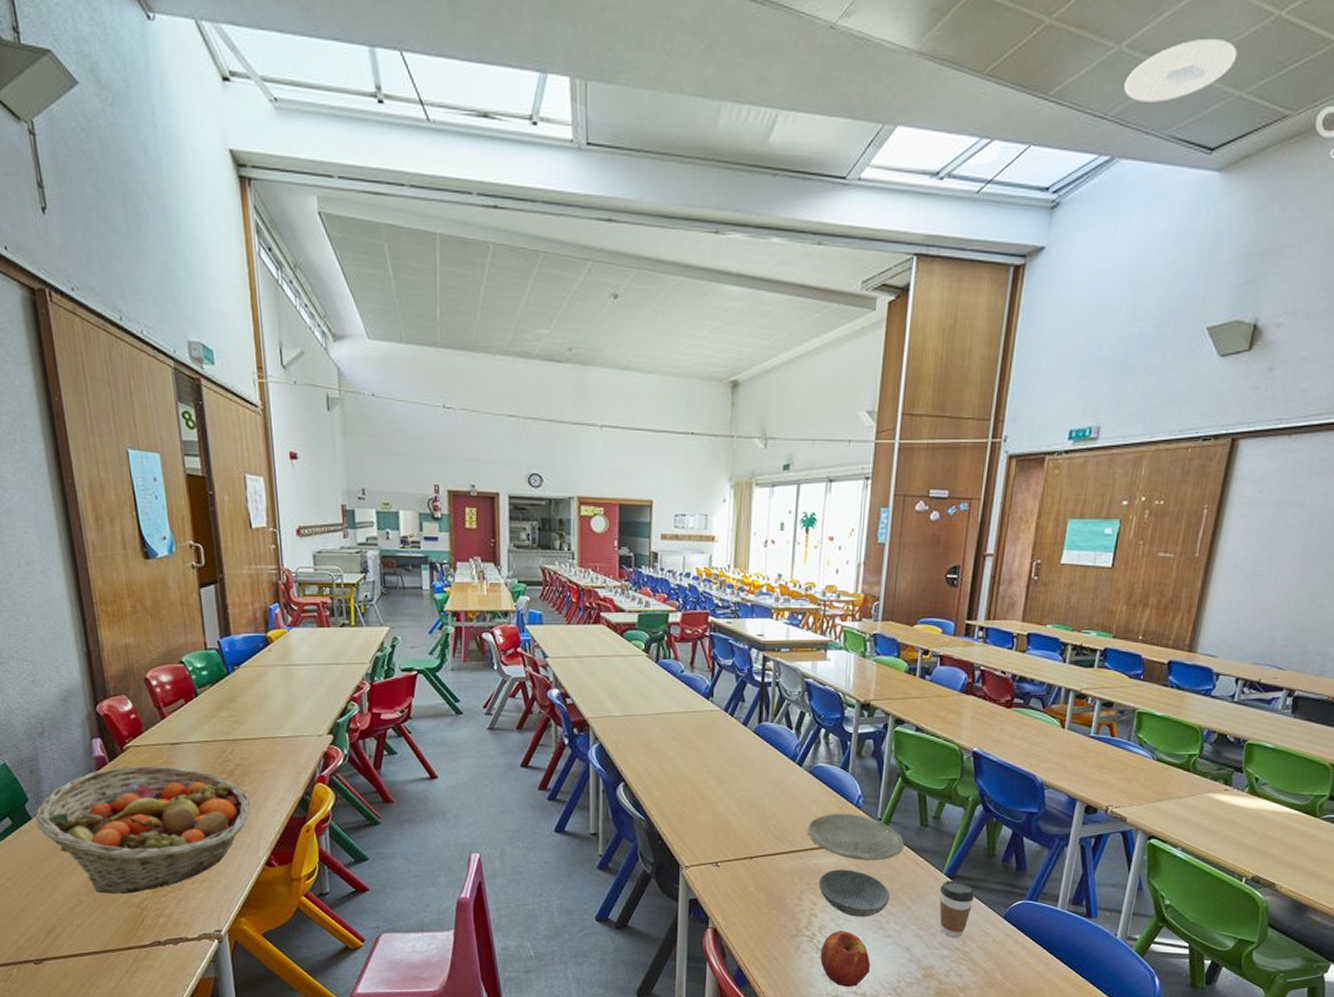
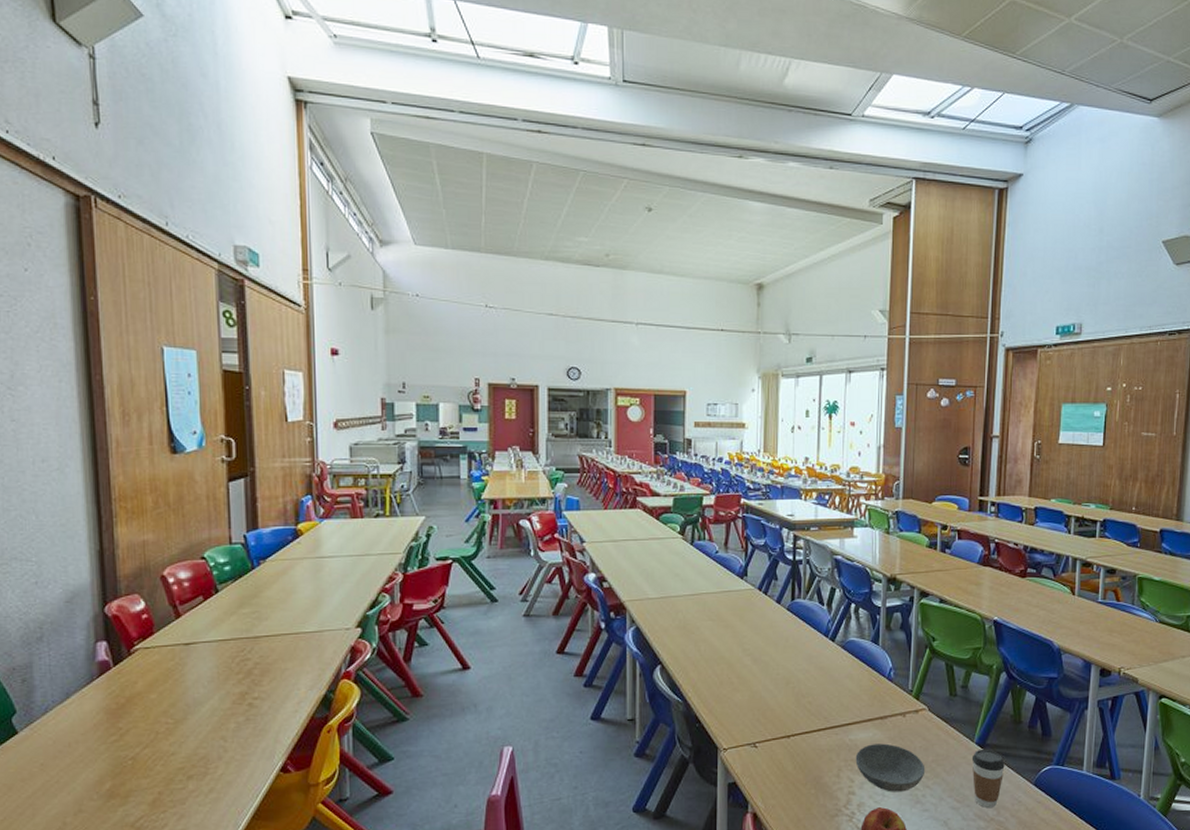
fruit basket: present [35,766,251,894] -> none [22,668,269,814]
plate: present [808,814,904,861] -> none [843,687,935,734]
ceiling light: present [1124,38,1238,102] -> none [1076,15,1163,63]

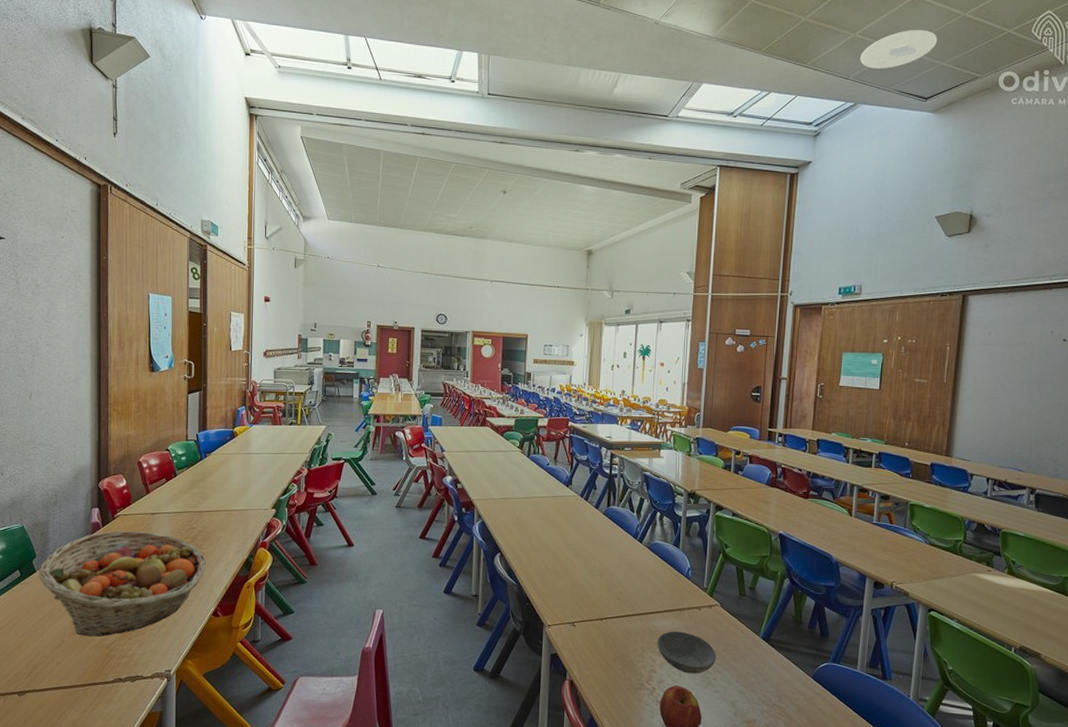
fruit basket: none [22,668,269,814] -> present [39,530,207,637]
coffee cup: present [971,748,1005,809] -> none [757,643,787,695]
ceiling light: none [1076,15,1163,63] -> present [860,29,938,69]

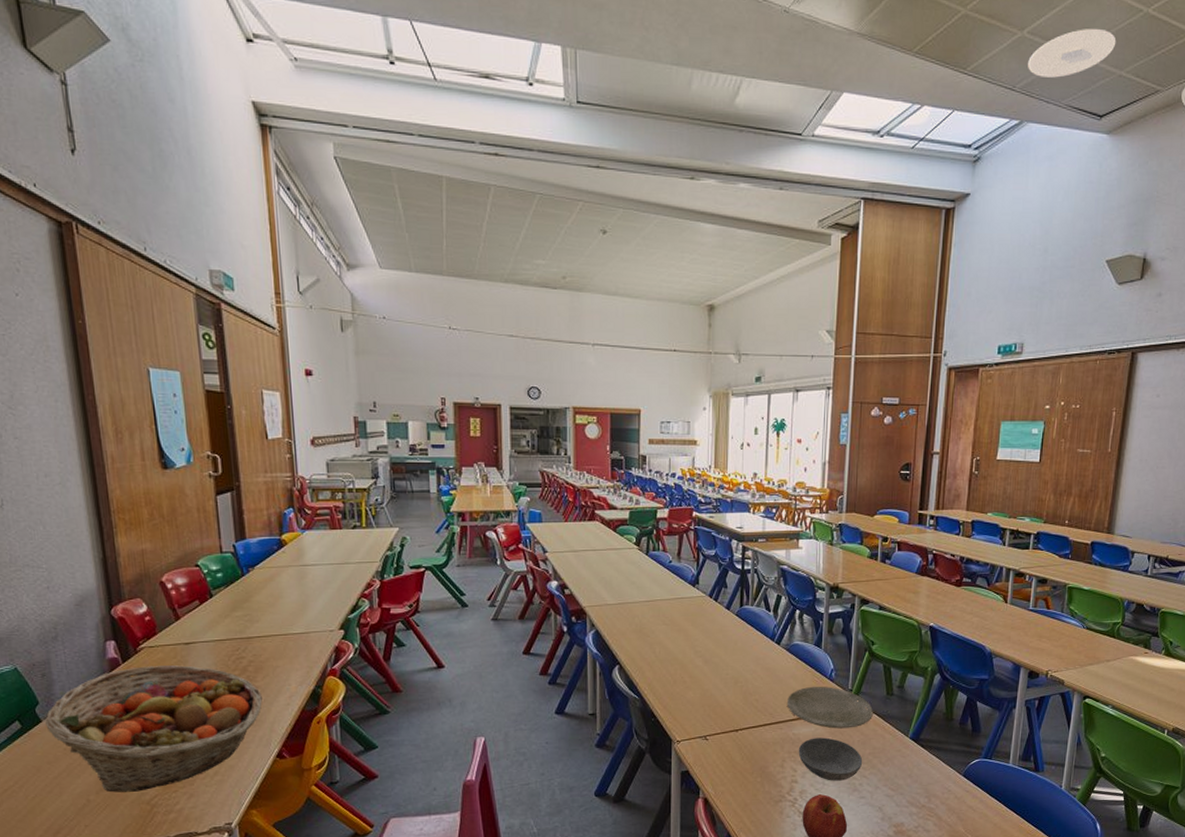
plate: none [648,583,726,624] -> present [788,687,873,729]

